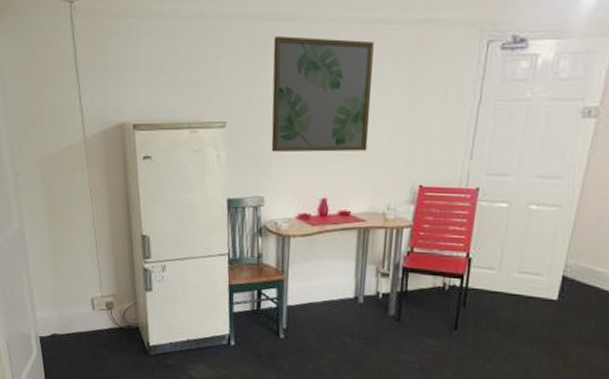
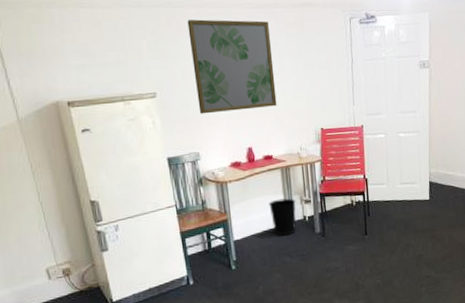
wastebasket: none [335,266,370,311] -> present [268,198,296,236]

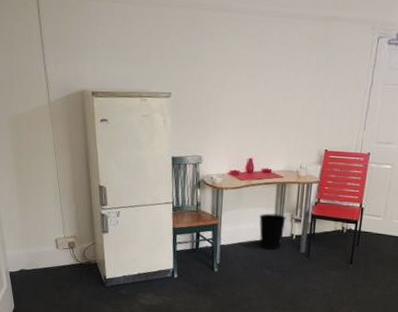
wall art: present [187,19,277,114] -> none [208,24,291,121]

